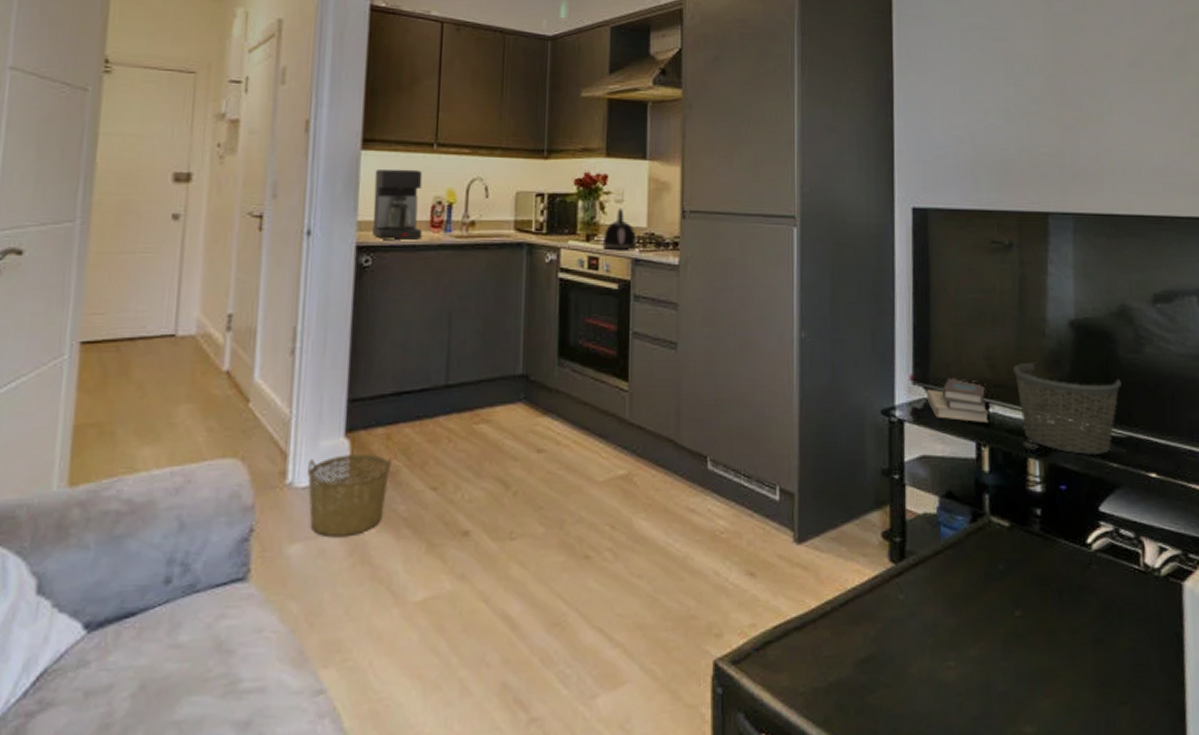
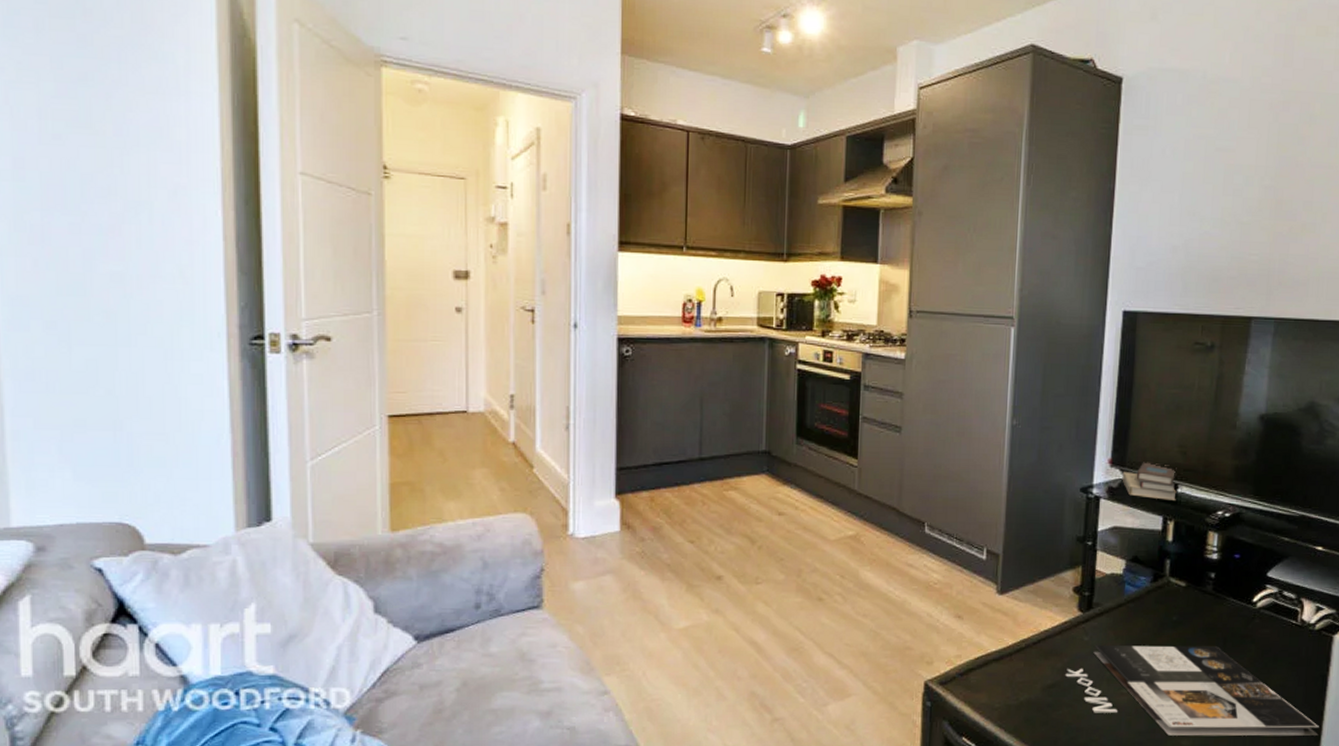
basket: present [307,454,392,538] -> none [586,513,655,578]
coffee maker: present [371,168,423,241] -> none [630,269,676,334]
kettle: present [602,207,636,251] -> none [836,307,867,346]
magazine: none [880,601,1183,721] -> present [1065,644,1319,736]
basket: present [1013,362,1121,456] -> none [1203,450,1301,531]

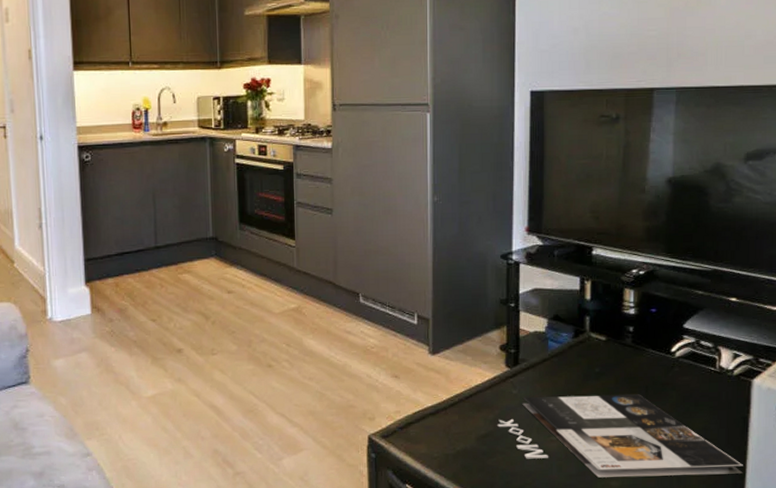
books: present [1122,462,1177,502] -> none [539,228,592,263]

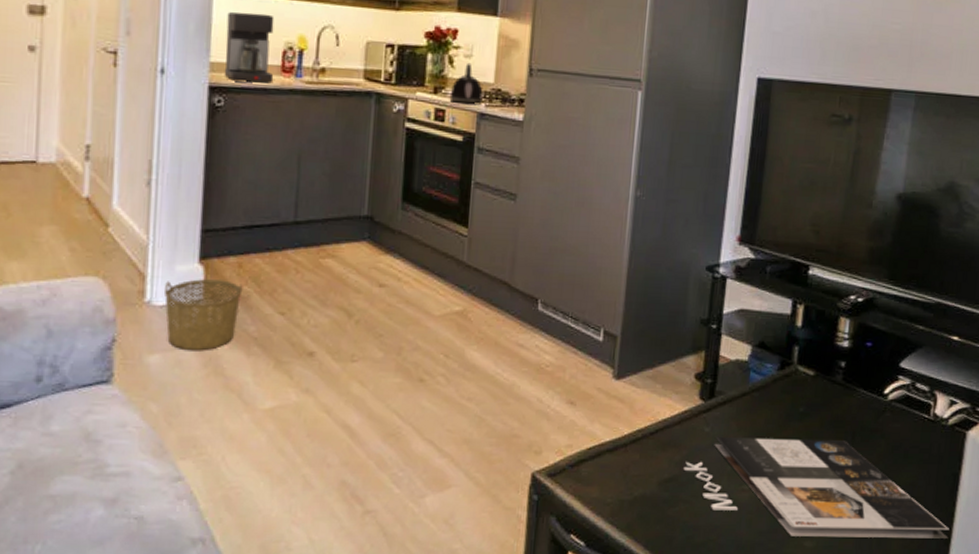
basket: none [61,297,121,355] -> present [164,279,243,351]
coffee maker: none [86,83,127,141] -> present [224,11,274,83]
kettle: none [269,105,296,140] -> present [449,62,483,105]

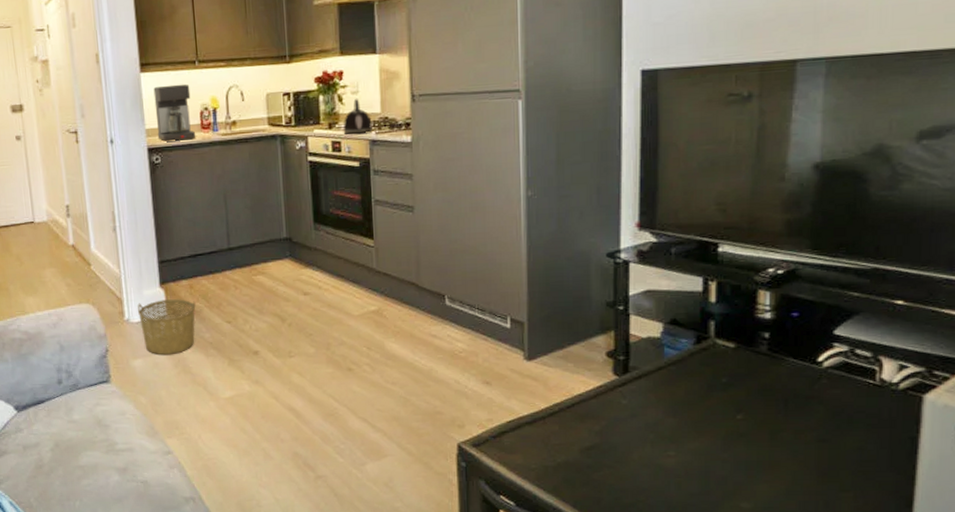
magazine: present [683,436,949,539] -> none [604,407,910,501]

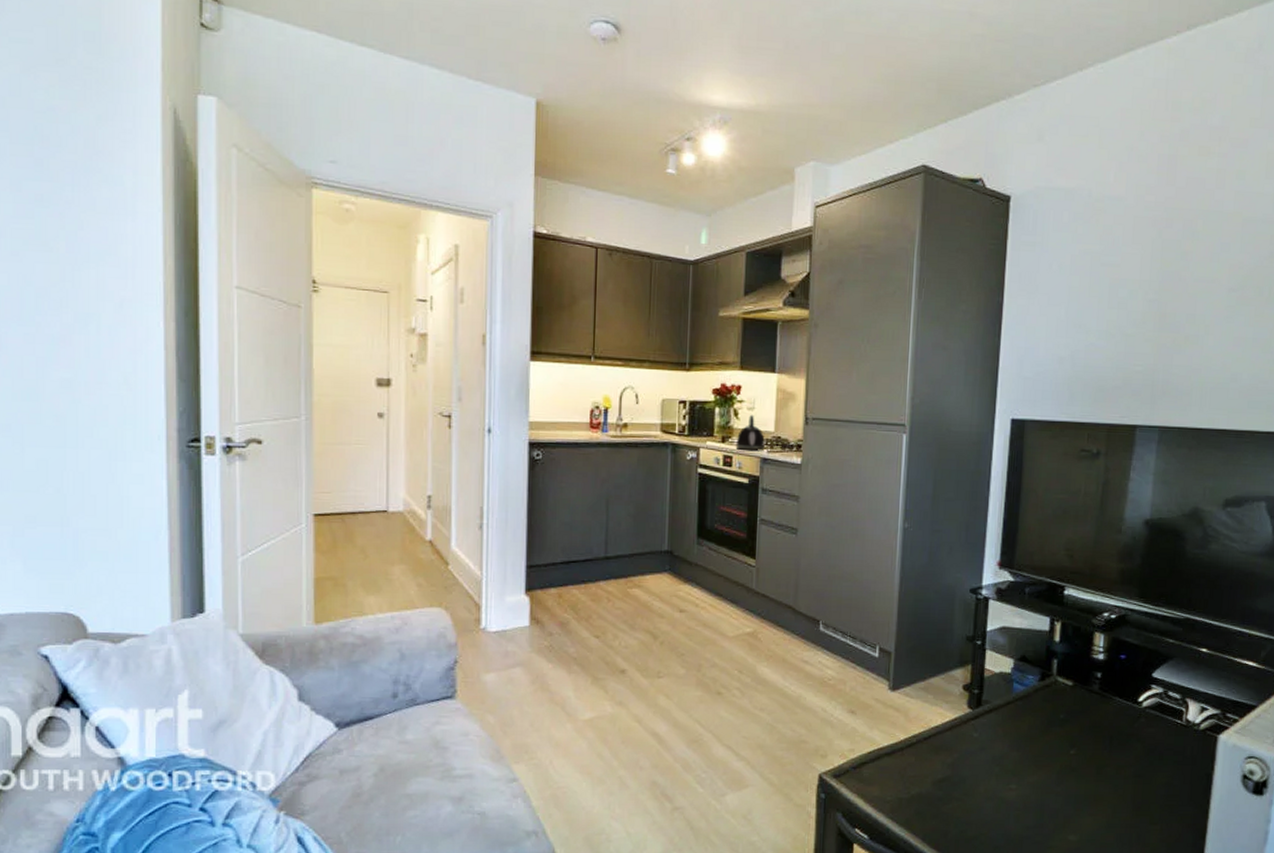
basket: present [138,299,196,355] -> none [497,608,563,670]
coffee maker: present [153,84,196,143] -> none [541,377,584,439]

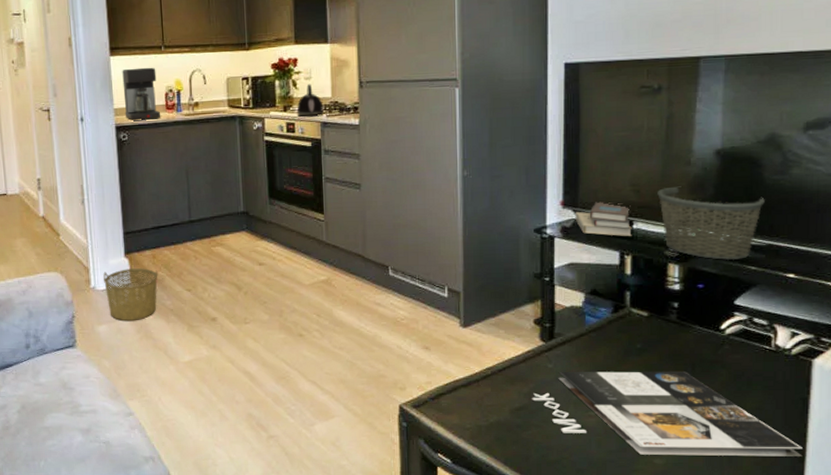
basket: none [497,608,563,670] -> present [103,268,158,322]
coffee maker: none [541,377,584,439] -> present [122,67,161,122]
magazine: none [955,741,1204,833] -> present [532,371,803,457]
books: none [1010,564,1064,603] -> present [575,201,632,237]
basket: none [1089,554,1185,633] -> present [657,186,765,261]

